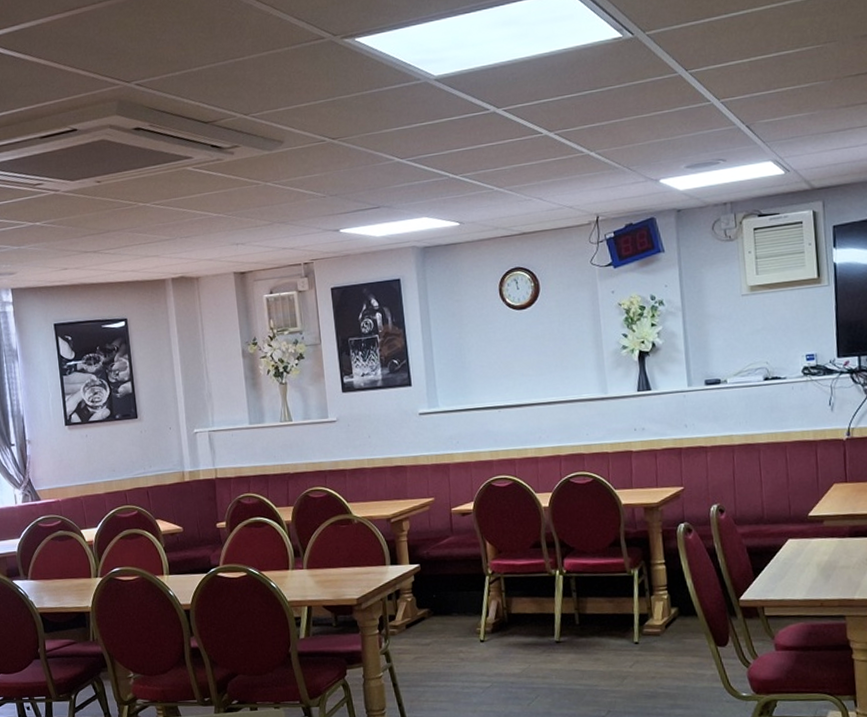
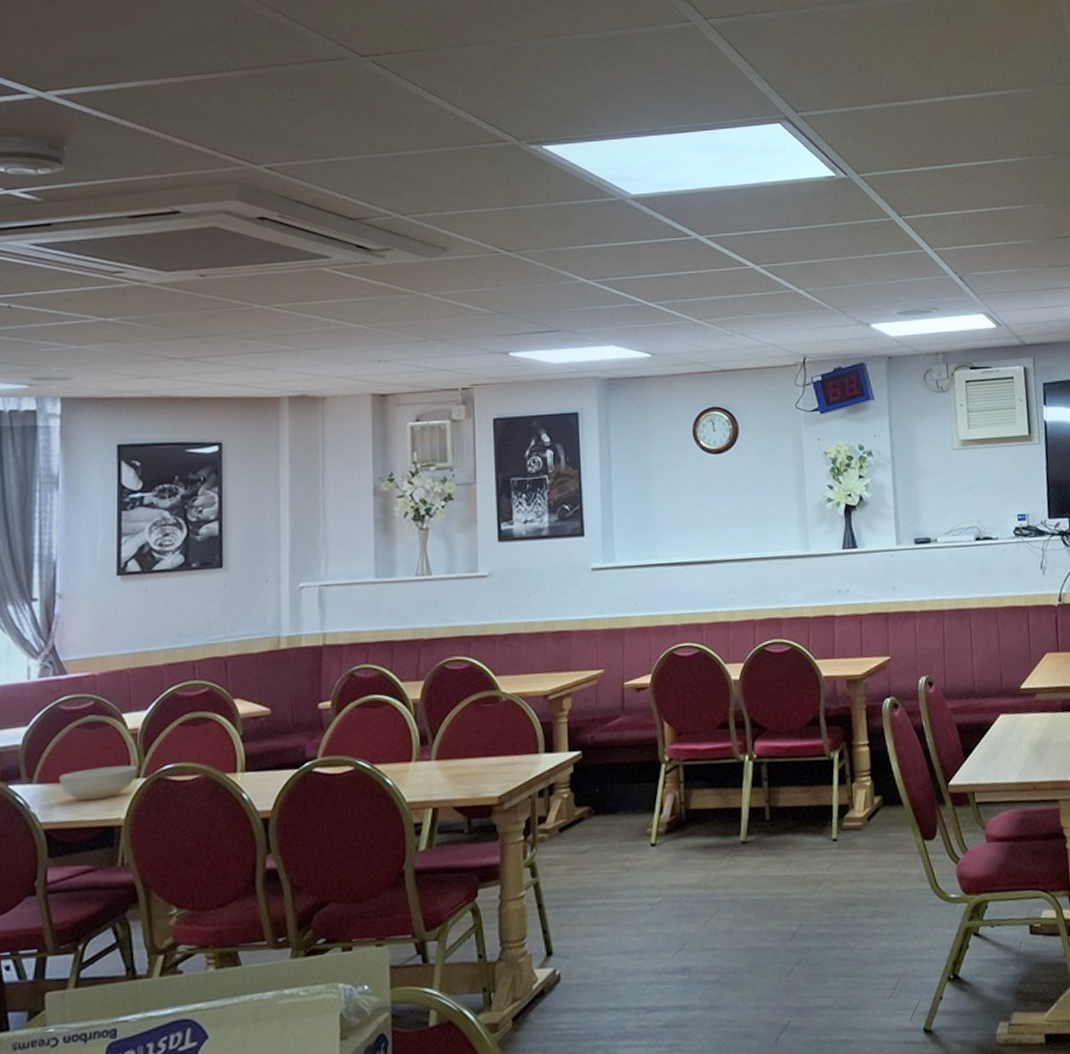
bowl: none [44,568,96,594] -> present [58,765,137,801]

